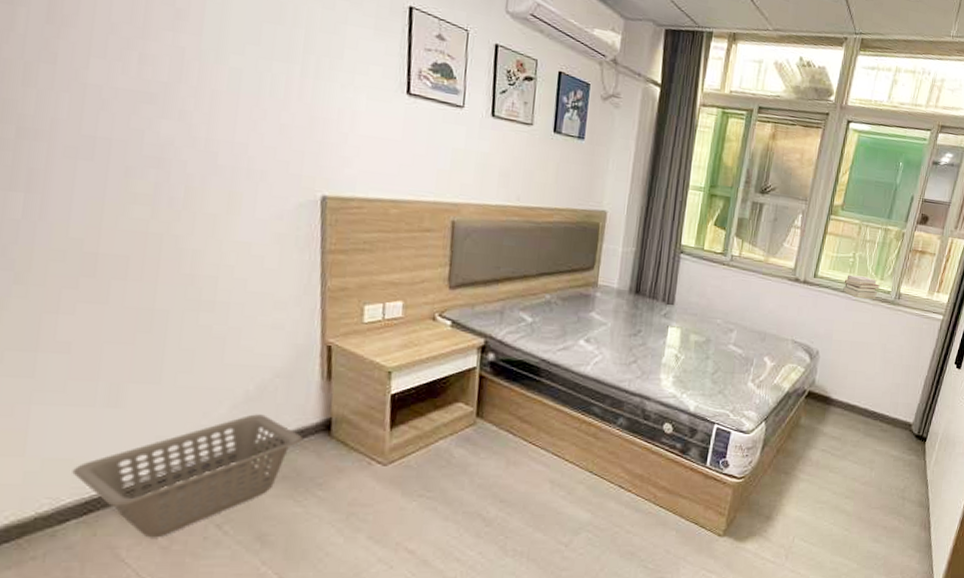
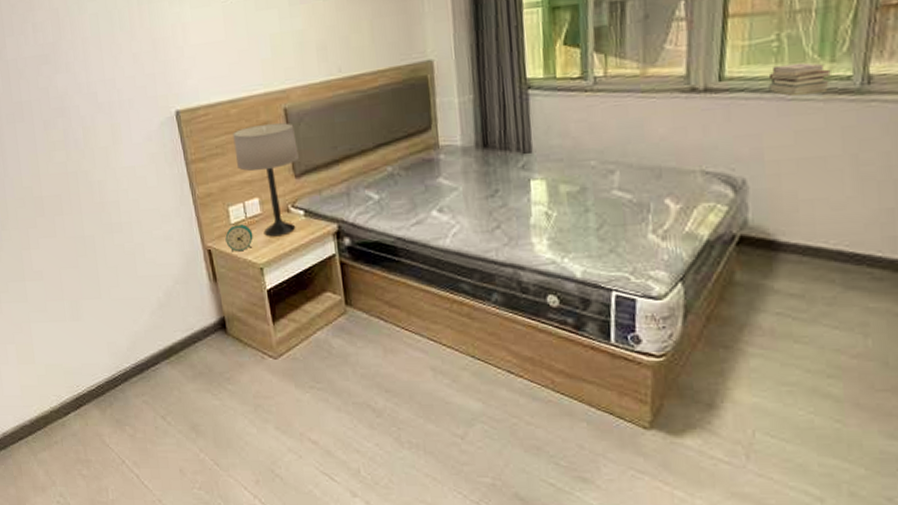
laundry basket: present [72,414,302,538] -> none [64,318,206,428]
alarm clock: none [352,323,388,352] -> present [225,223,253,252]
table lamp: none [385,230,459,343] -> present [233,123,300,237]

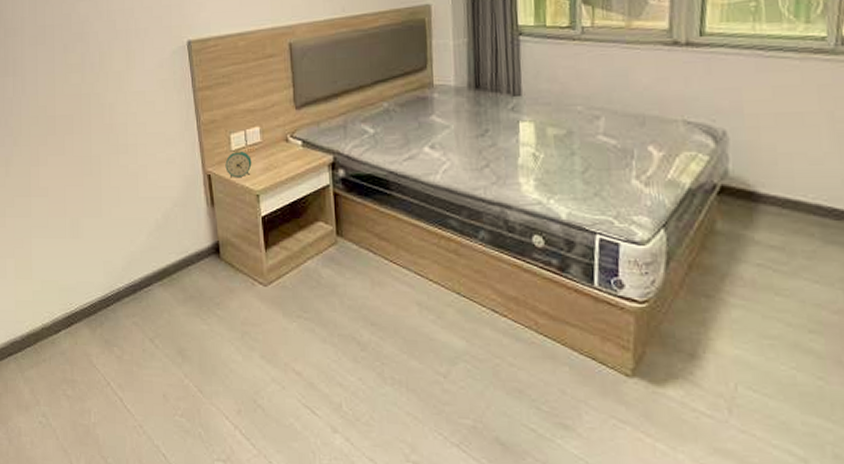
table lamp: present [233,123,300,237] -> none [239,56,301,165]
books: present [768,62,831,96] -> none [747,22,806,53]

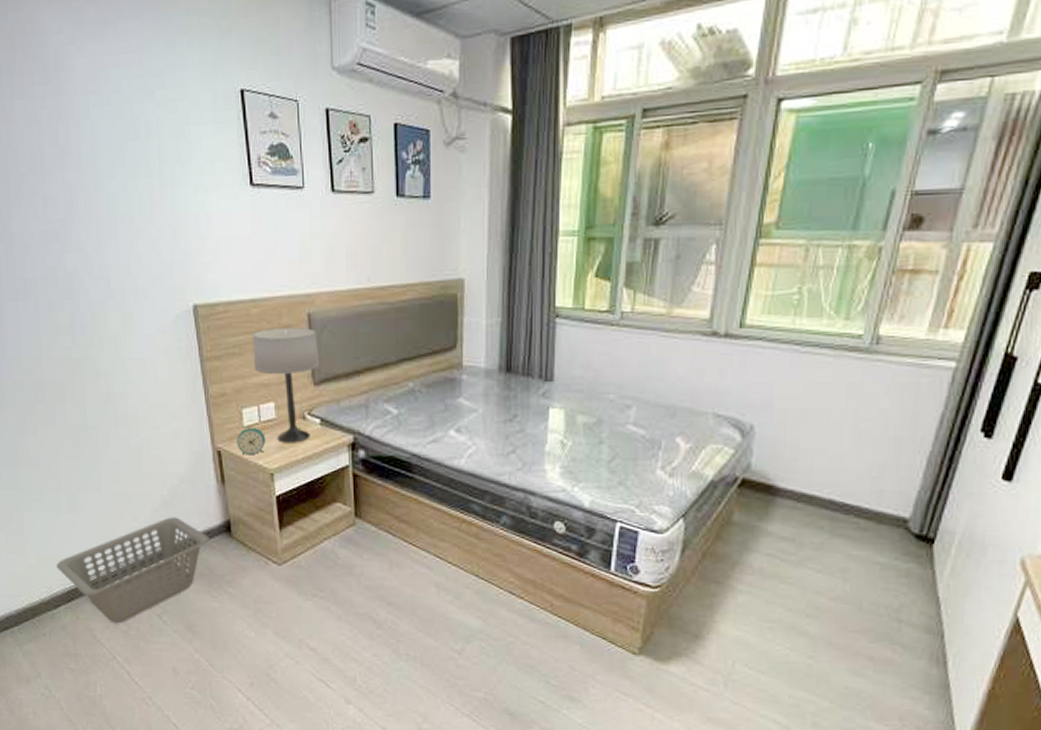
laundry basket: none [59,240,200,349] -> present [56,517,210,624]
table lamp: none [239,56,301,165] -> present [252,327,320,443]

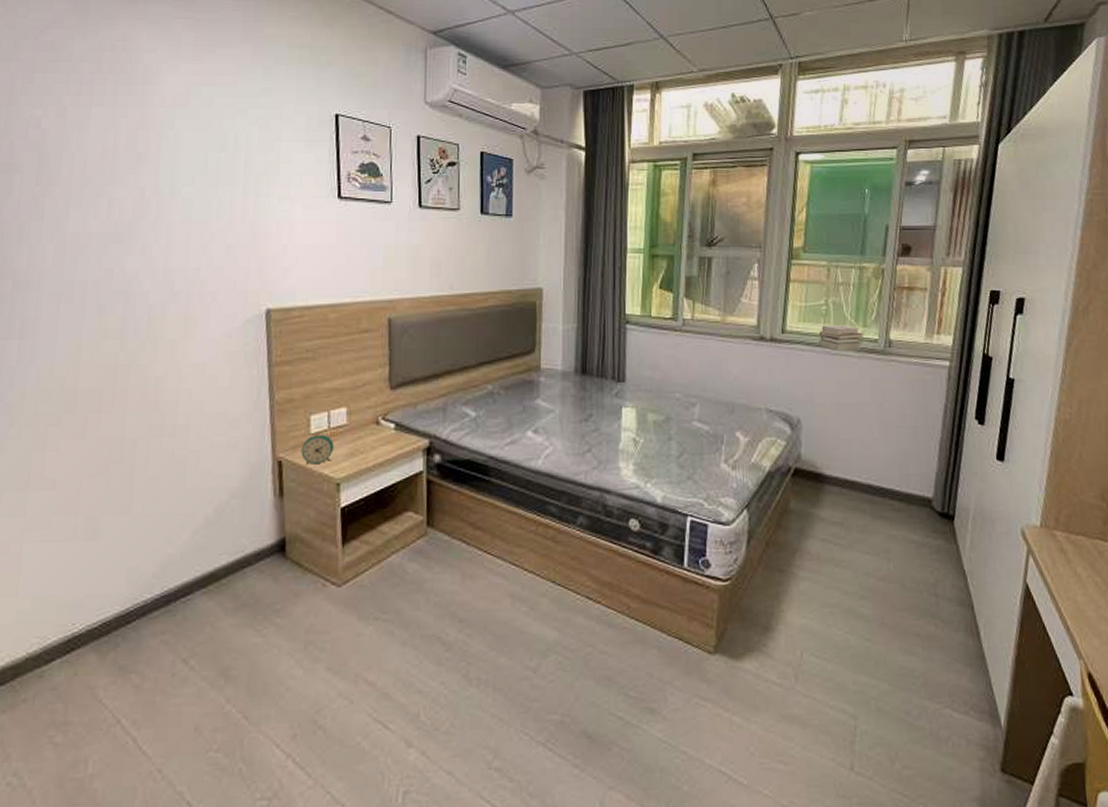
laundry basket: present [56,517,210,624] -> none [57,538,259,676]
table lamp: present [252,327,320,443] -> none [327,331,398,450]
books: none [785,317,844,348] -> present [819,325,864,351]

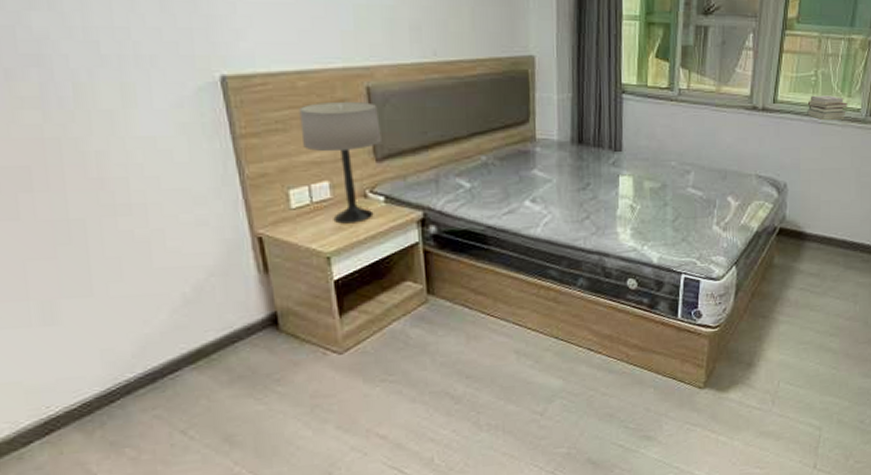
alarm clock: present [301,433,334,465] -> none [282,208,320,240]
table lamp: none [327,331,398,450] -> present [299,101,383,224]

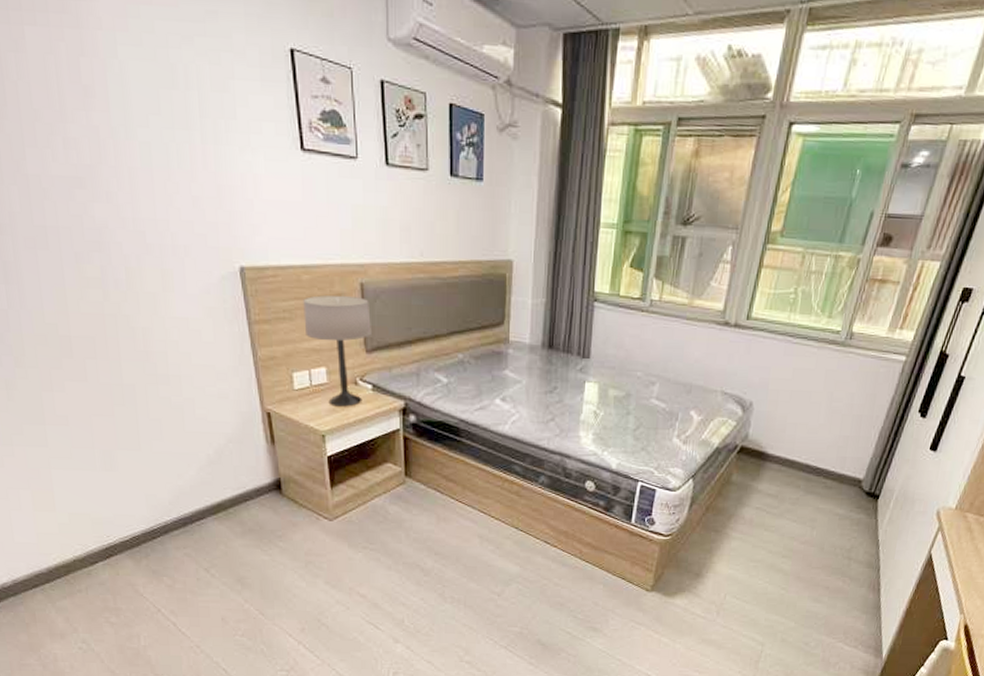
books: present [807,95,848,120] -> none [782,314,827,341]

